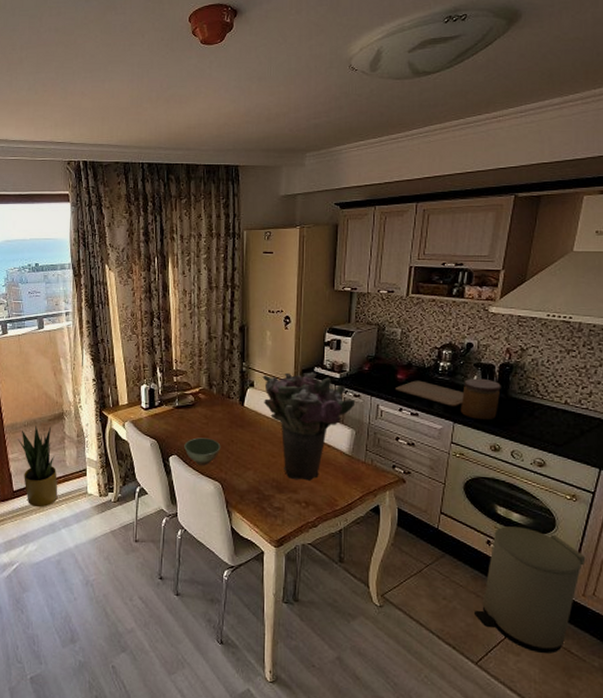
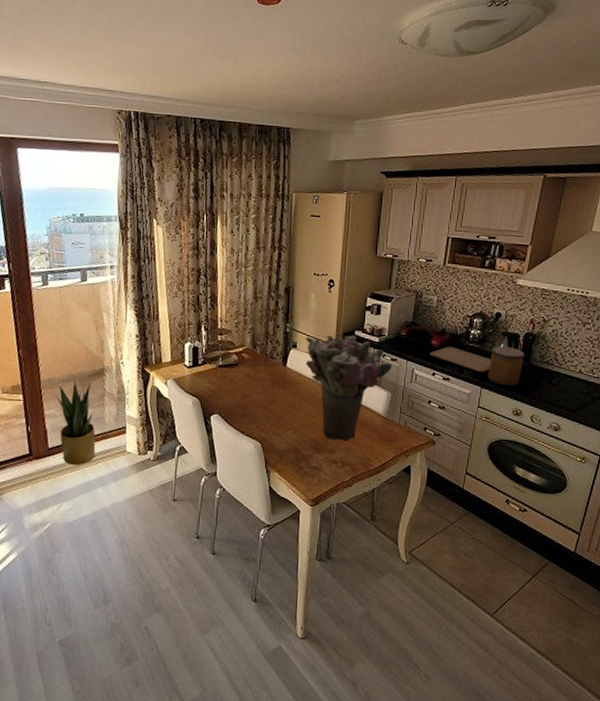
bowl: present [184,437,221,466] -> none [226,397,262,425]
pedal bin: present [473,526,586,654] -> none [491,486,591,604]

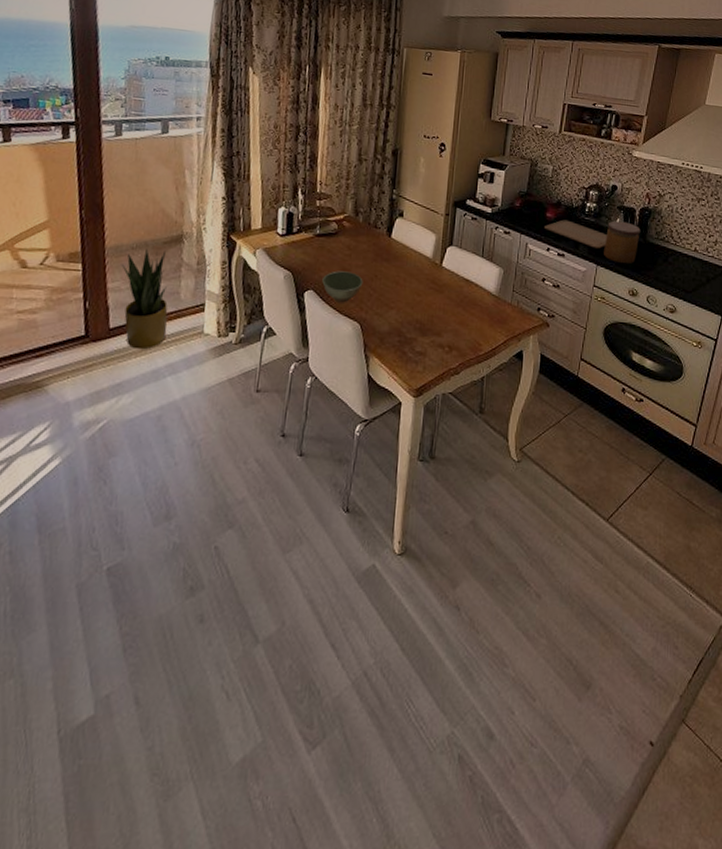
bowl: none [226,397,262,425] -> present [322,271,363,303]
flower bouquet: present [305,335,393,441] -> none [412,203,505,323]

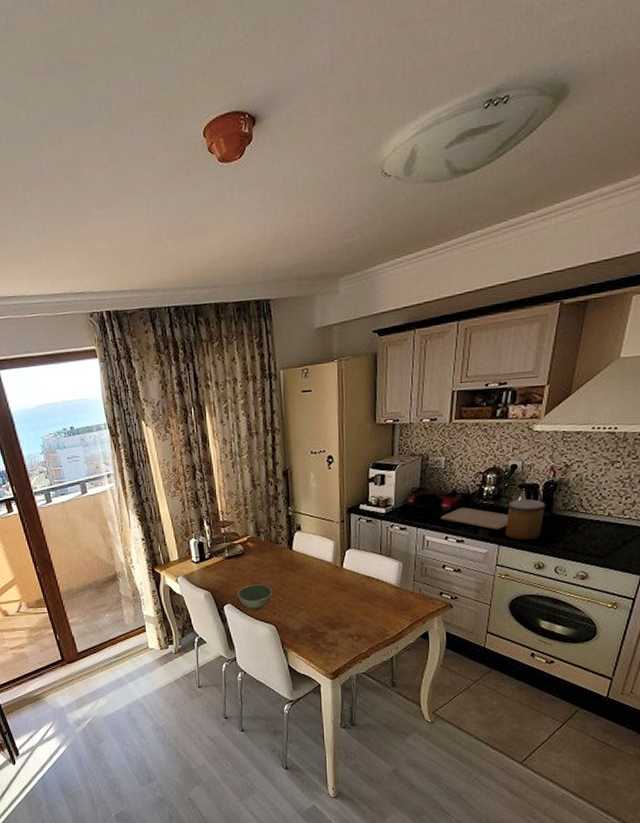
planter: present [120,249,168,350] -> none [75,589,121,666]

